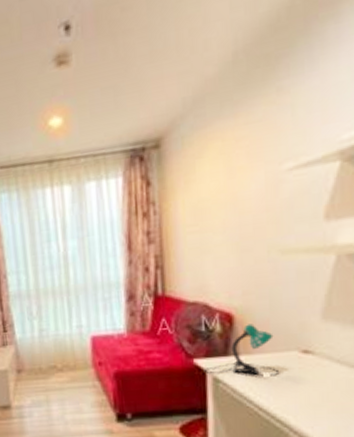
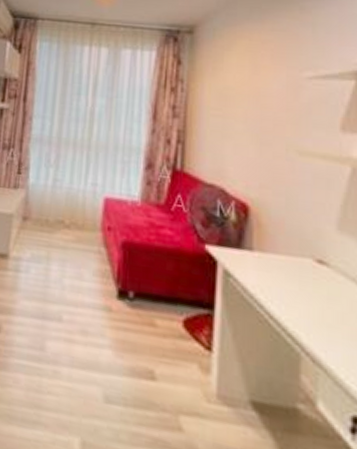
desk lamp: present [204,324,278,377] -> none [215,219,292,282]

